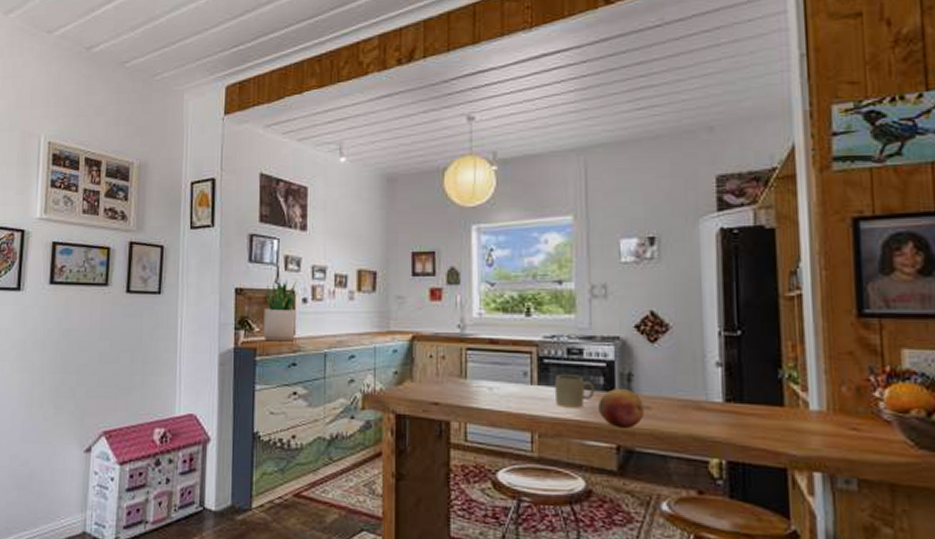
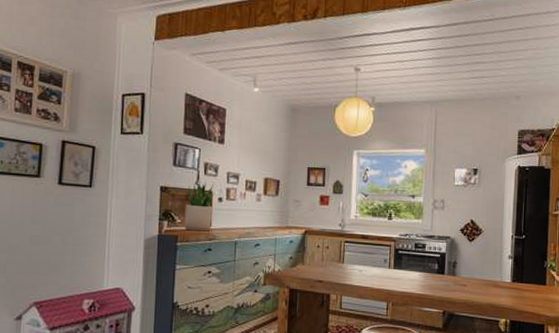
mug: present [554,375,595,408] -> none [404,262,432,285]
fruit: present [598,389,644,428] -> none [433,272,462,299]

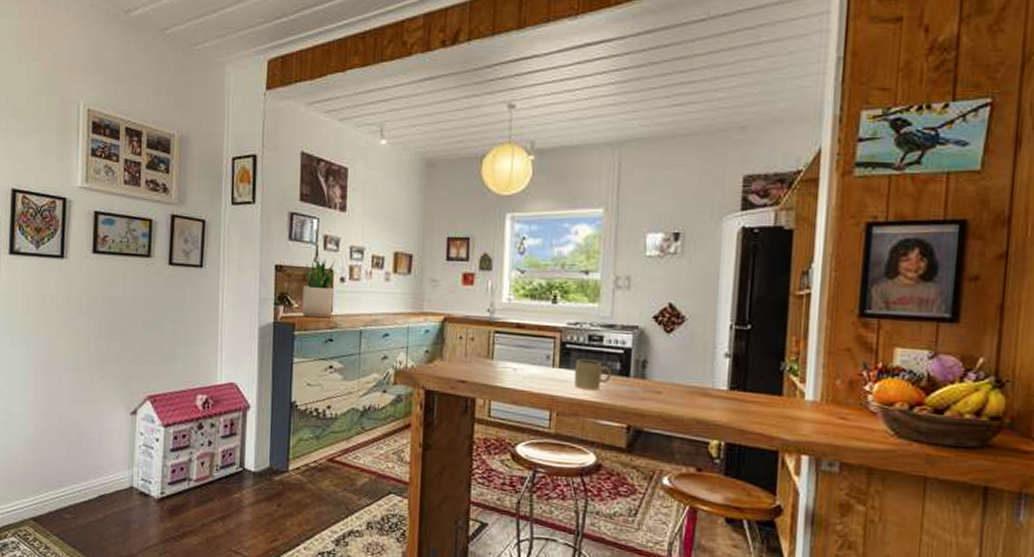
mug: none [404,262,432,285] -> present [573,359,612,391]

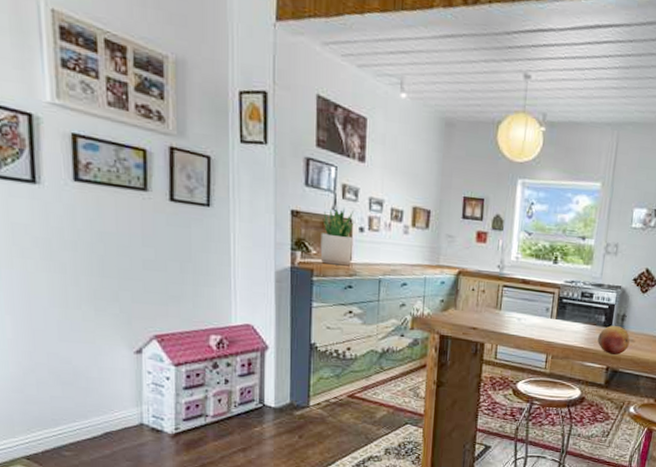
mug: present [573,359,612,391] -> none [567,312,598,338]
fruit: none [613,374,655,410] -> present [597,325,630,355]

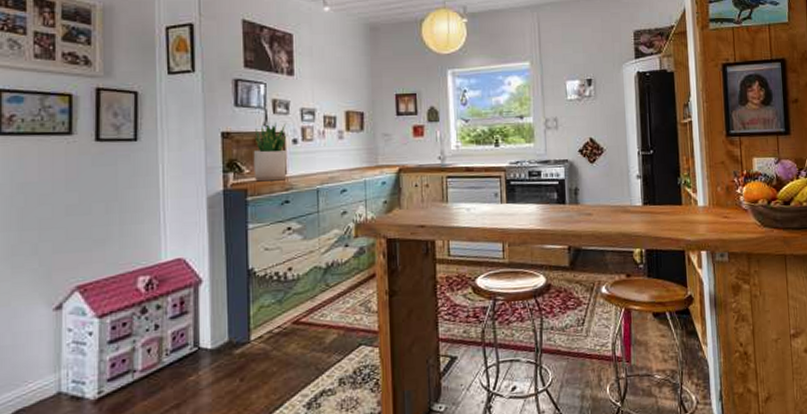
fruit: present [597,325,630,355] -> none [554,201,587,232]

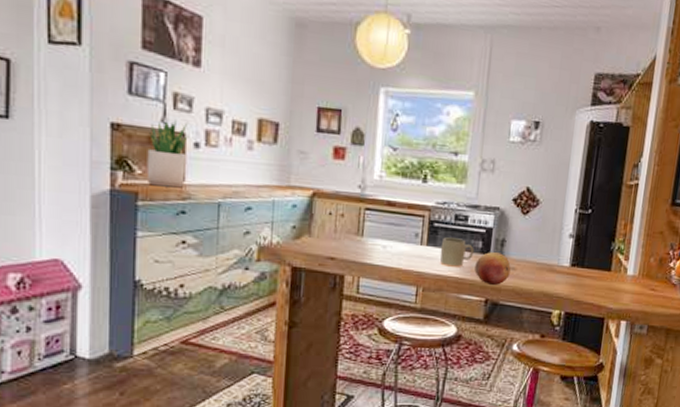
mug: none [519,193,551,220] -> present [440,237,474,267]
fruit: none [554,201,587,232] -> present [474,252,511,285]

